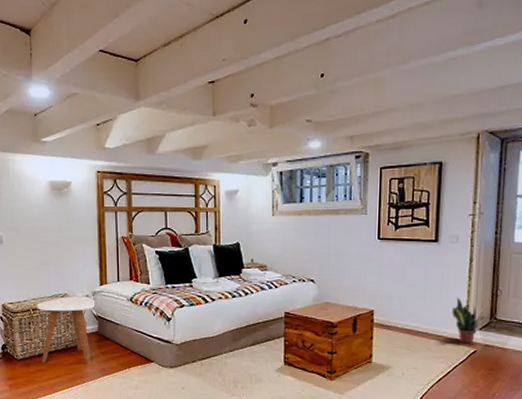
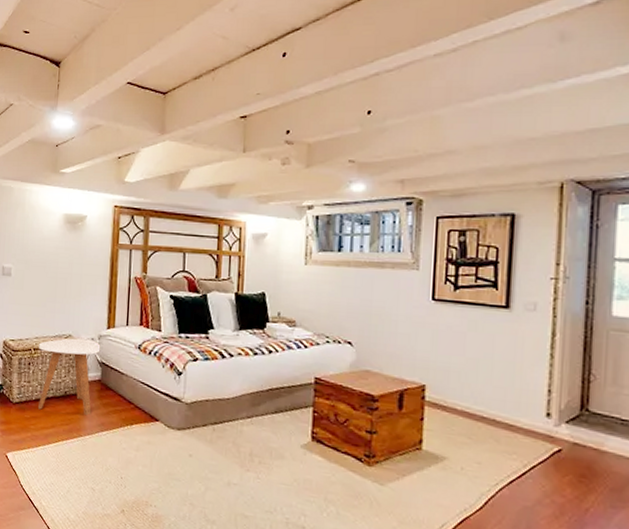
potted plant: present [451,297,486,343] -> none [527,378,575,439]

